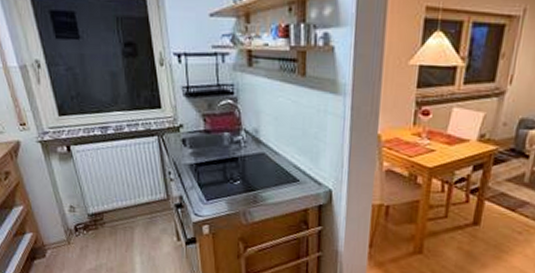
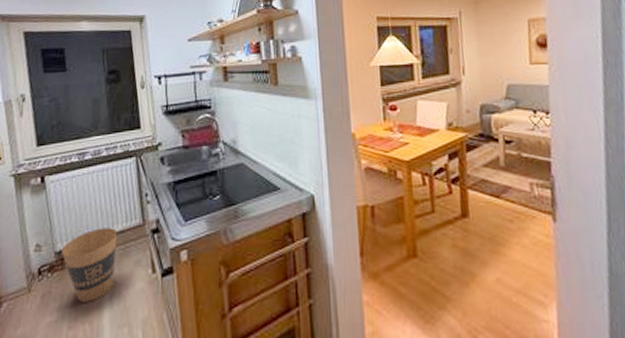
trash can: none [93,198,144,258] -> present [61,228,118,302]

